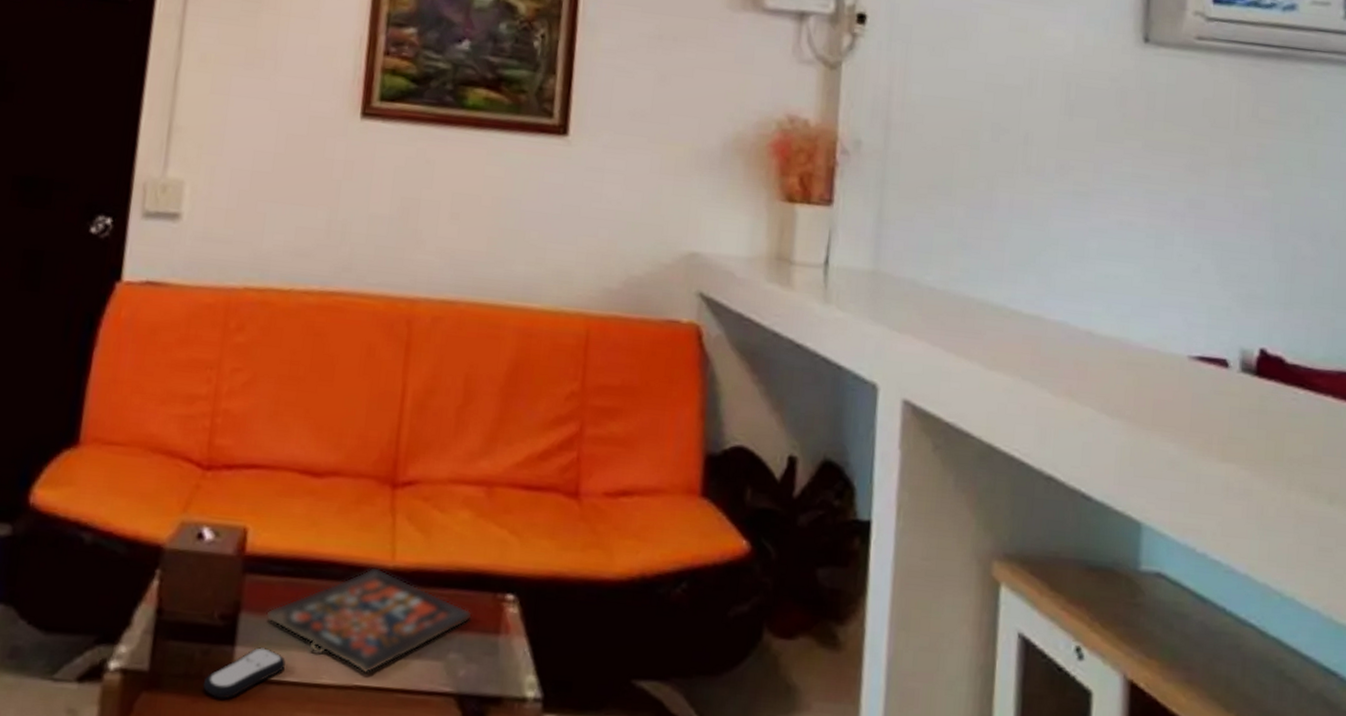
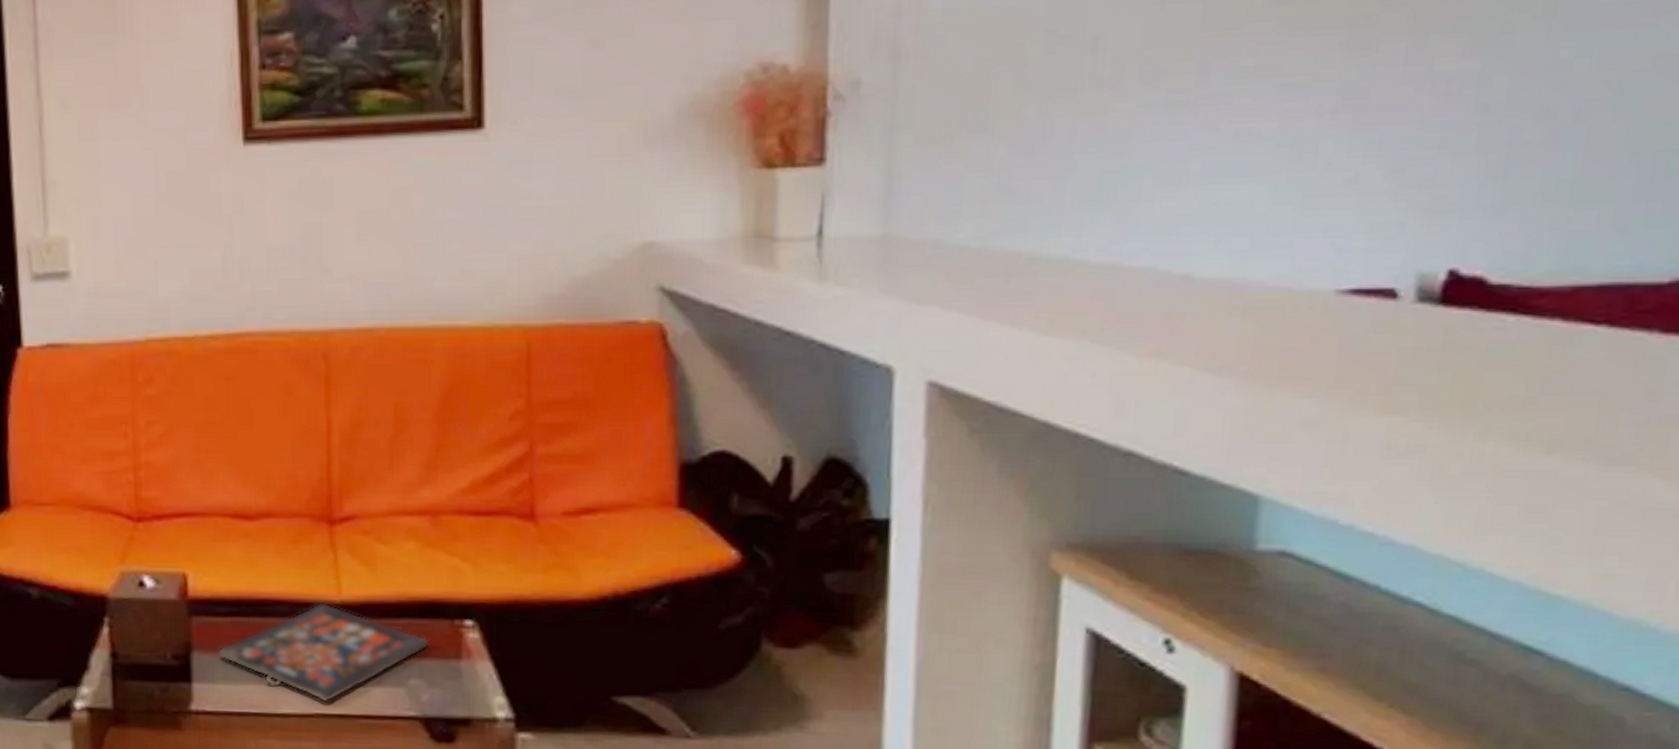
remote control: present [202,647,286,699] -> none [166,683,243,731]

